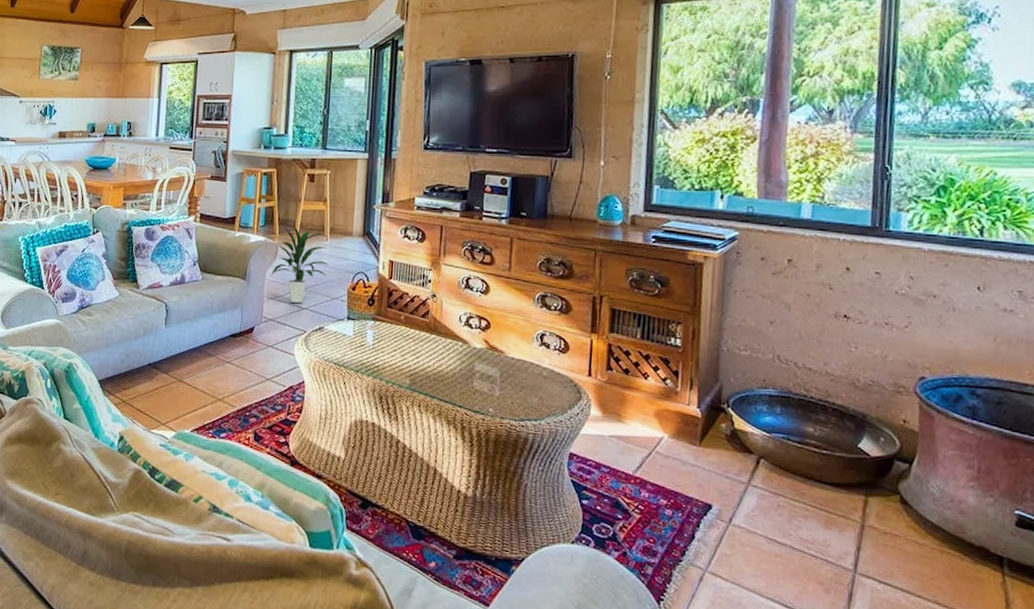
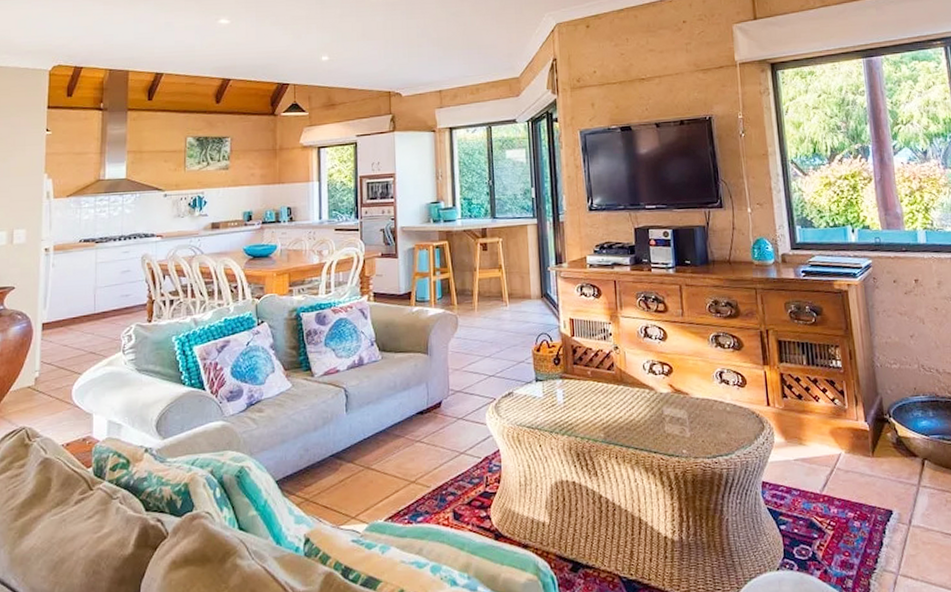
indoor plant: present [271,225,329,303] -> none [454,294,511,371]

